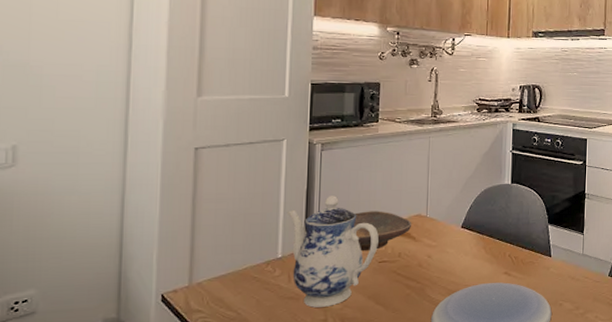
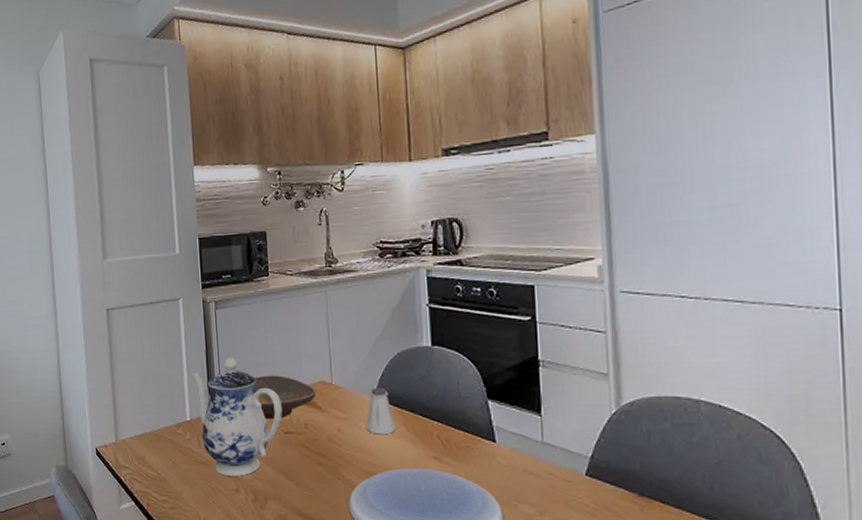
saltshaker: none [452,218,478,258] -> present [366,387,397,435]

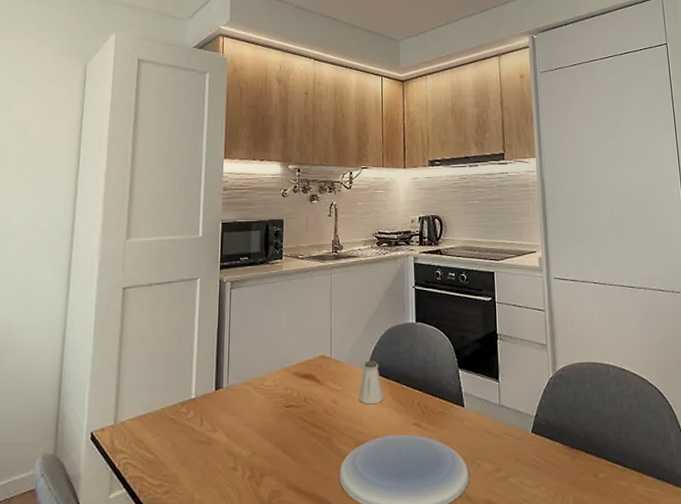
teapot: present [190,358,282,476] -> none [200,335,285,454]
decorative bowl: present [254,375,317,420] -> none [261,351,317,395]

